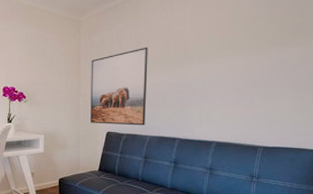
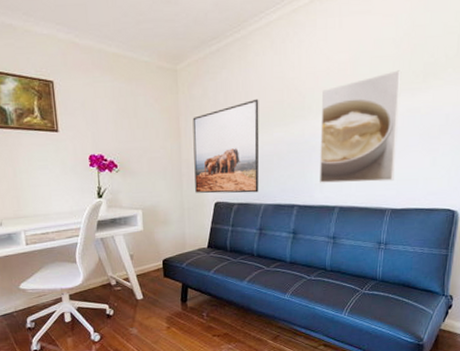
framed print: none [199,28,274,122] -> present [320,70,402,183]

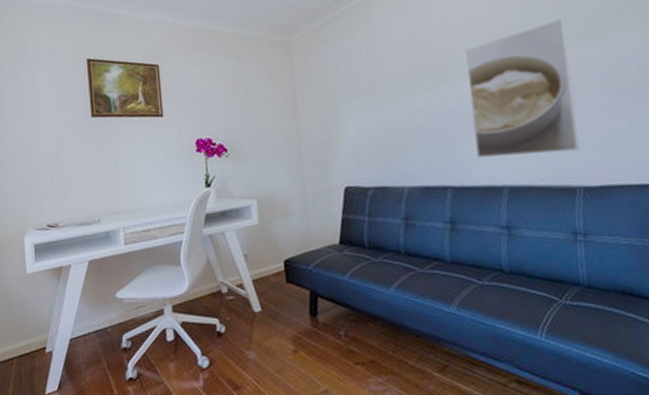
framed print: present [192,98,260,194] -> none [311,65,399,177]

